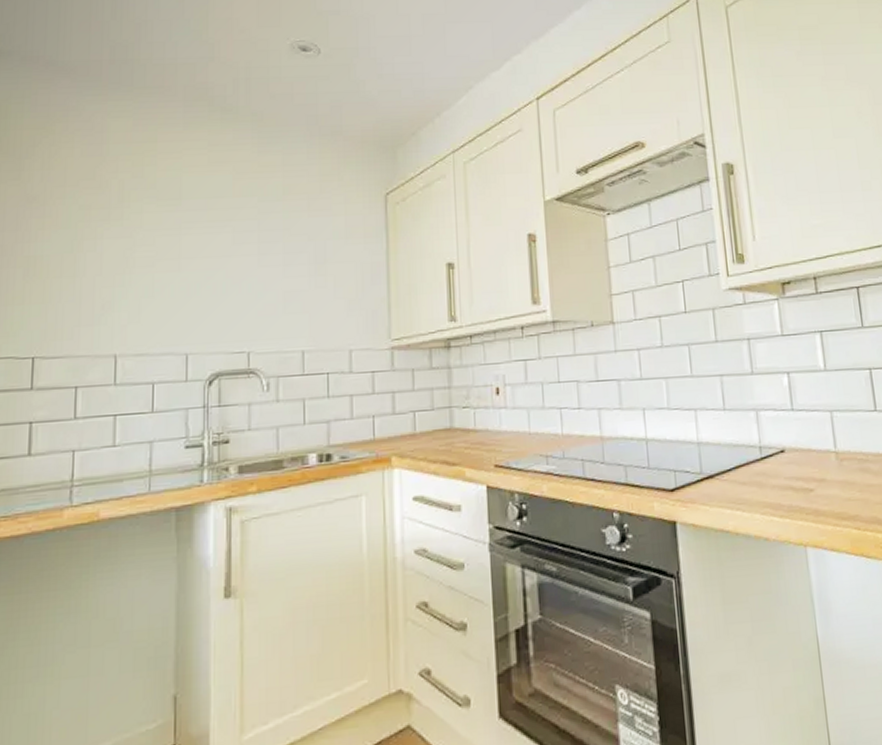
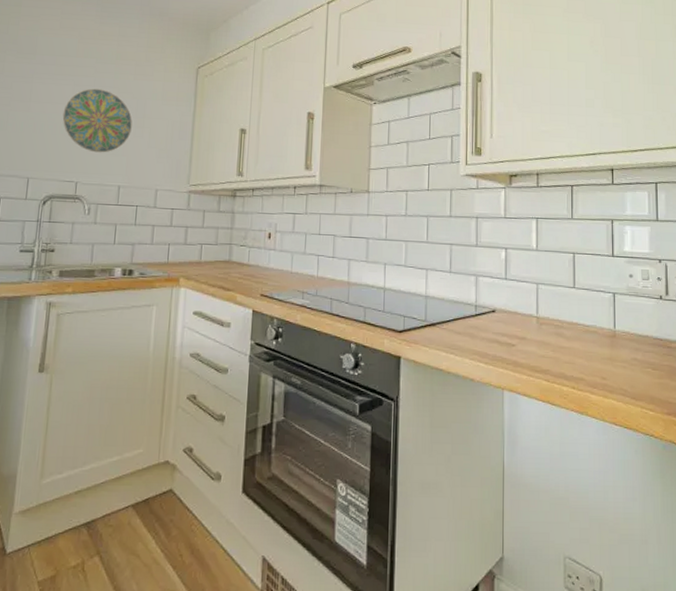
decorative plate: none [222,233,311,313] -> present [62,88,132,153]

